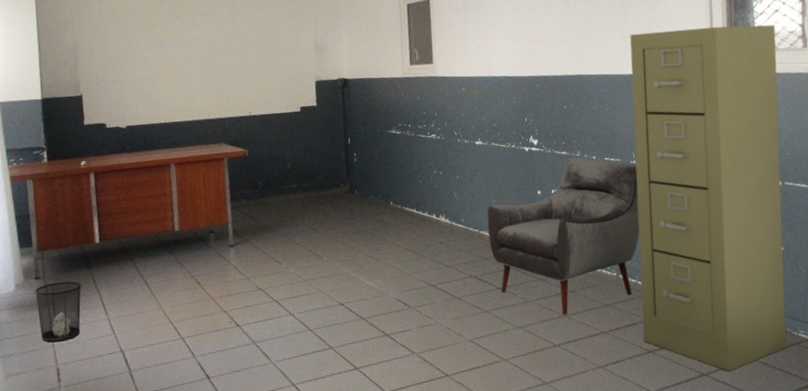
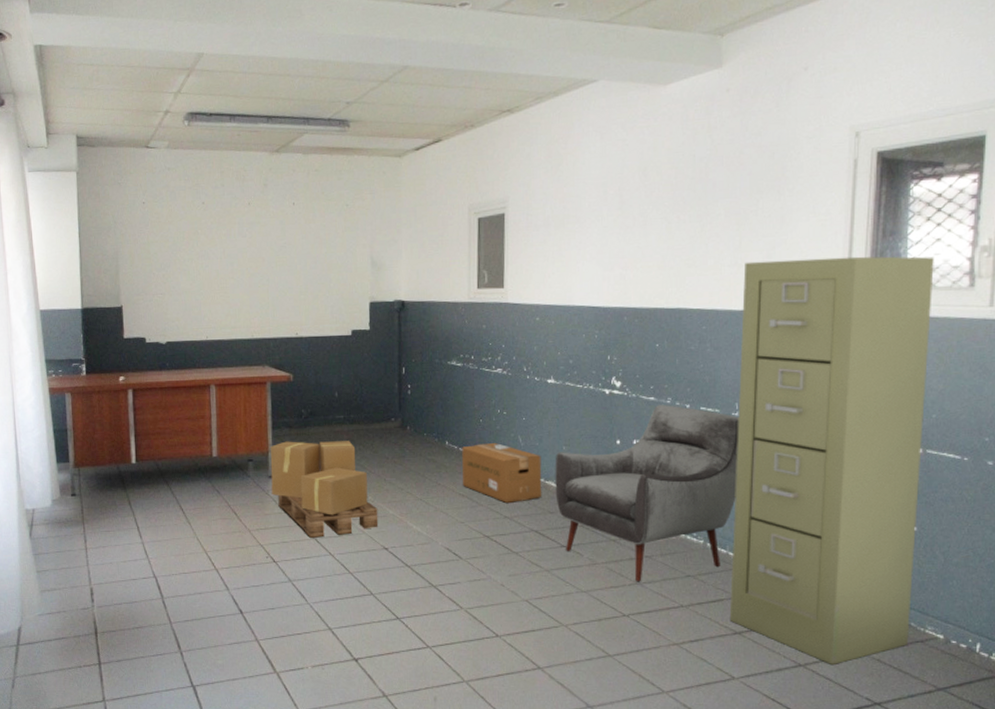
waste bin: present [35,281,81,343] -> none [71,500,117,562]
cardboard boxes: none [229,207,334,300] -> present [270,441,379,538]
box: none [405,200,478,253] -> present [462,442,542,503]

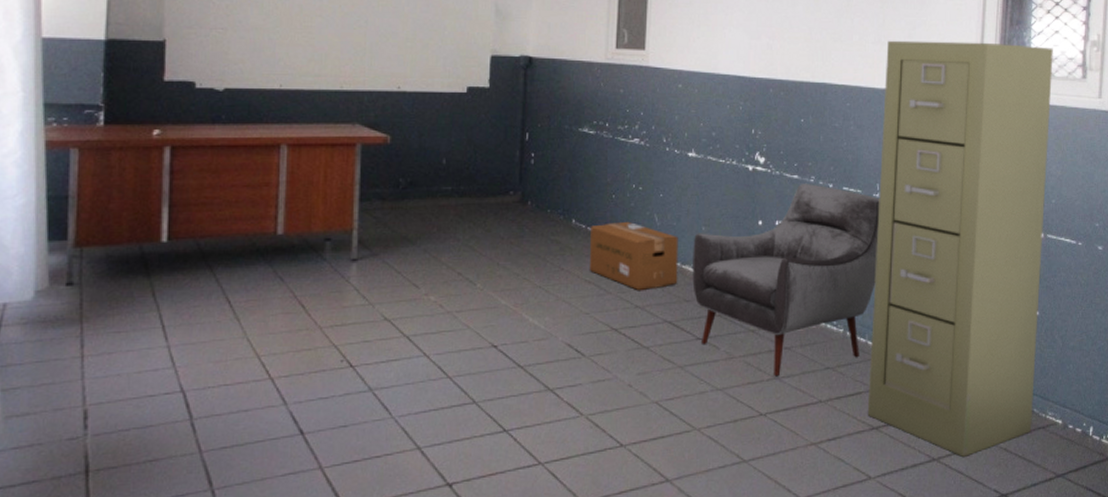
cardboard boxes: present [270,441,379,538] -> none [354,216,488,335]

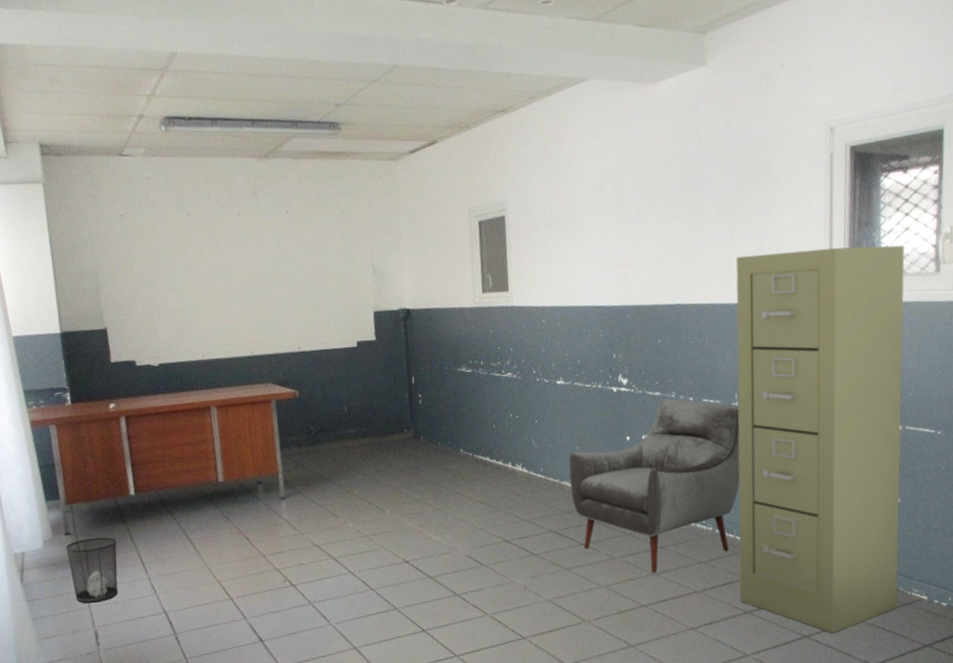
waste bin: none [64,290,134,374] -> present [65,537,118,604]
box: present [590,221,679,290] -> none [477,446,559,506]

